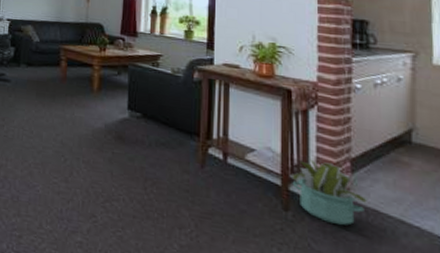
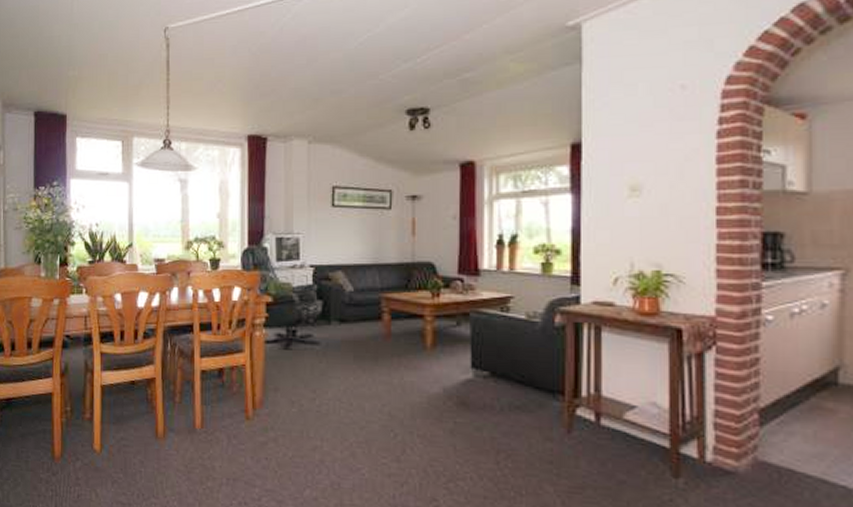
decorative plant: present [289,159,369,226] -> none [680,413,782,491]

